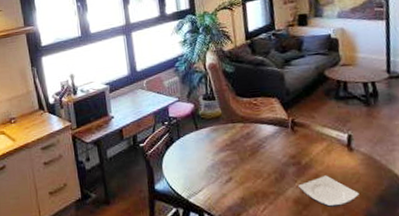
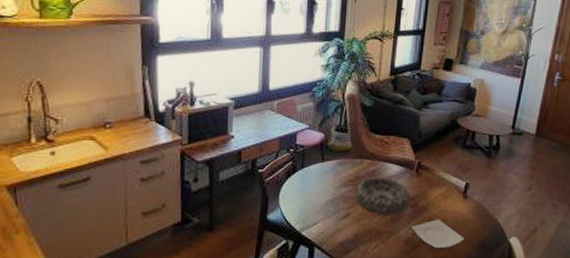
decorative bowl: none [233,138,291,177] -> present [355,177,410,215]

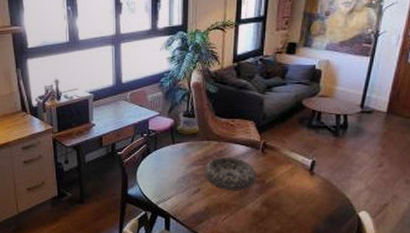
plate: present [412,219,464,249] -> none [259,194,312,221]

